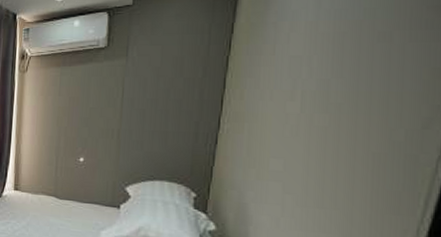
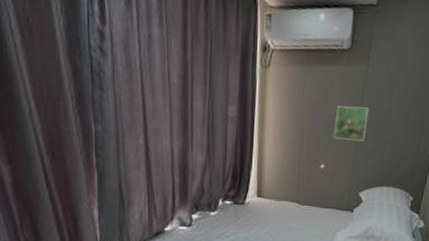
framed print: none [92,99,132,133] -> present [333,106,369,141]

